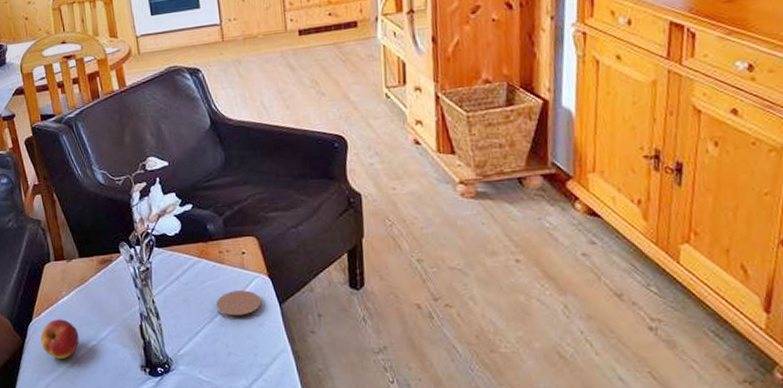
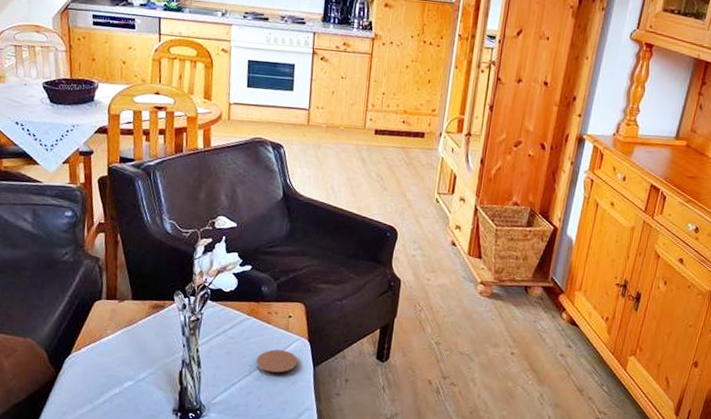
apple: present [40,319,80,359] -> none [75,356,117,396]

